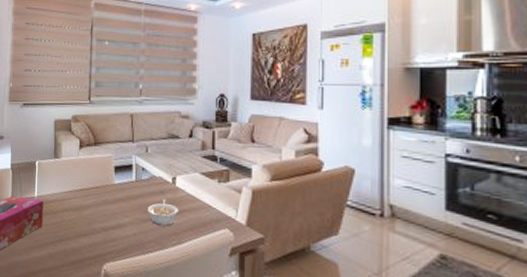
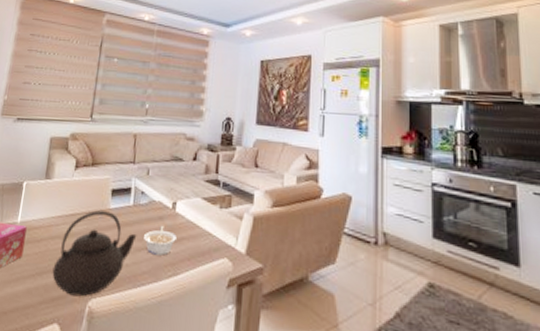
teapot: none [69,185,141,261] -> present [52,210,137,297]

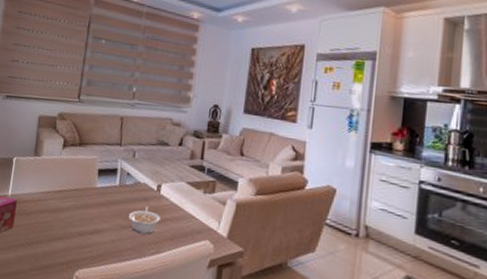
teapot: present [52,210,137,297] -> none [41,188,122,267]

